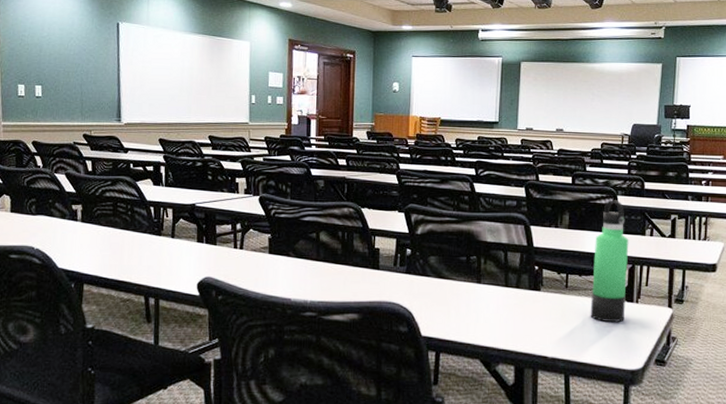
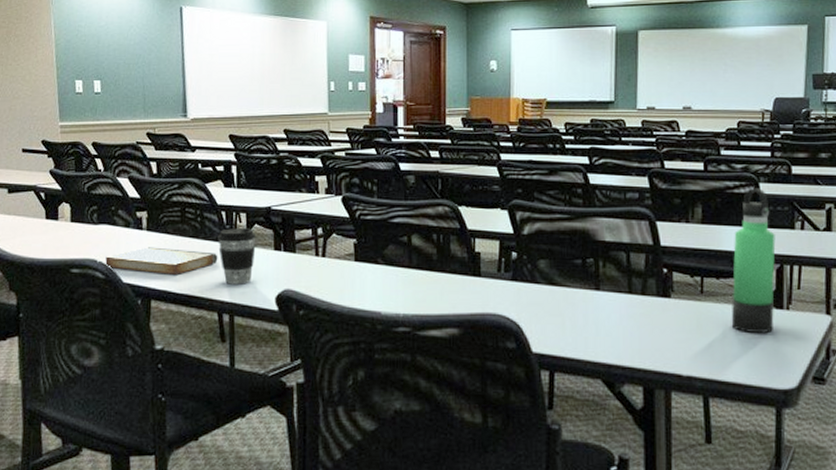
book: none [42,237,146,262] -> present [105,247,218,274]
coffee cup: none [146,222,181,272] -> present [218,228,257,284]

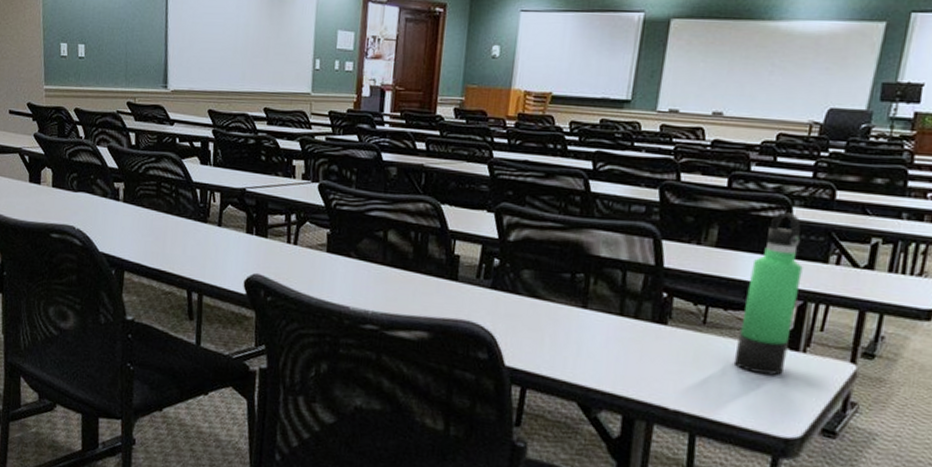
book: present [105,247,218,274] -> none [83,218,191,249]
coffee cup: present [218,228,257,284] -> none [191,207,229,265]

